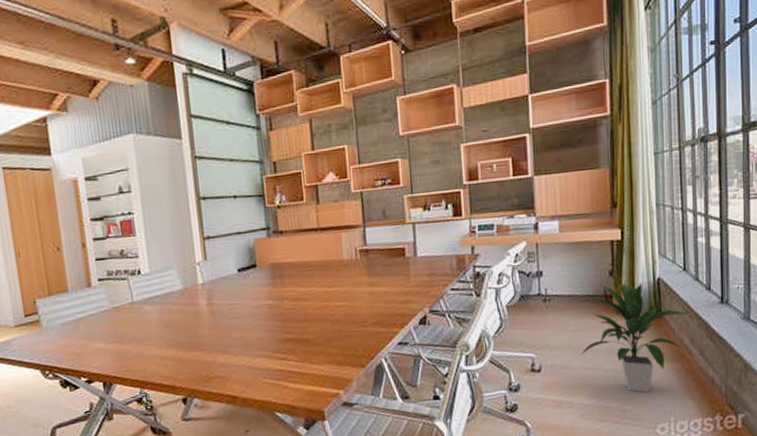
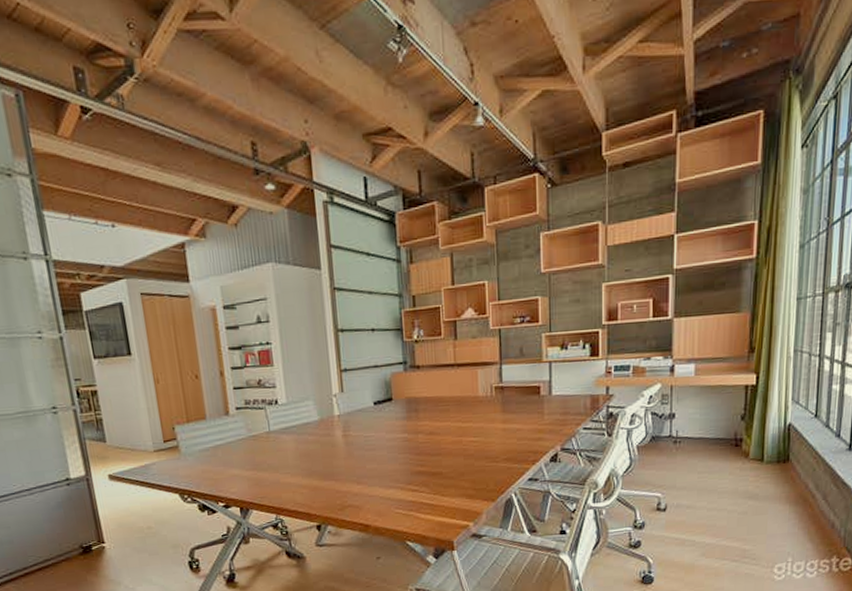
indoor plant: present [580,283,689,393] -> none [706,428,817,534]

